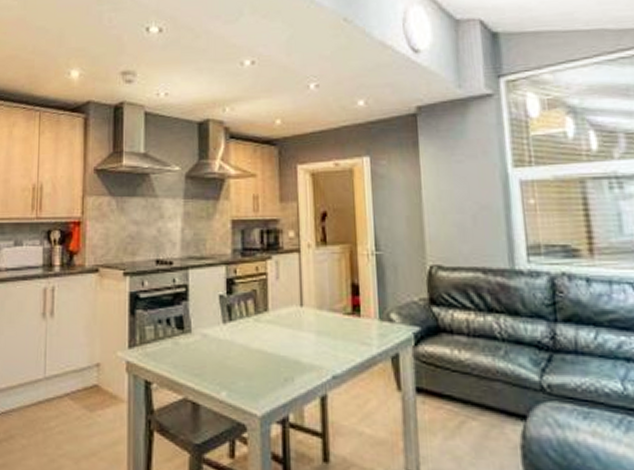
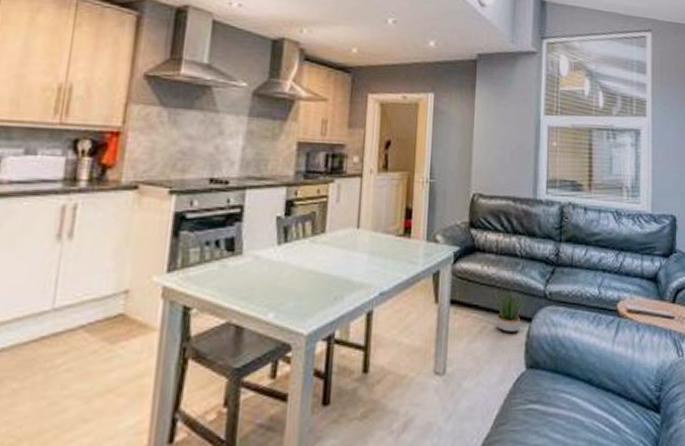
potted plant: none [469,377,515,431] -> present [493,288,525,332]

